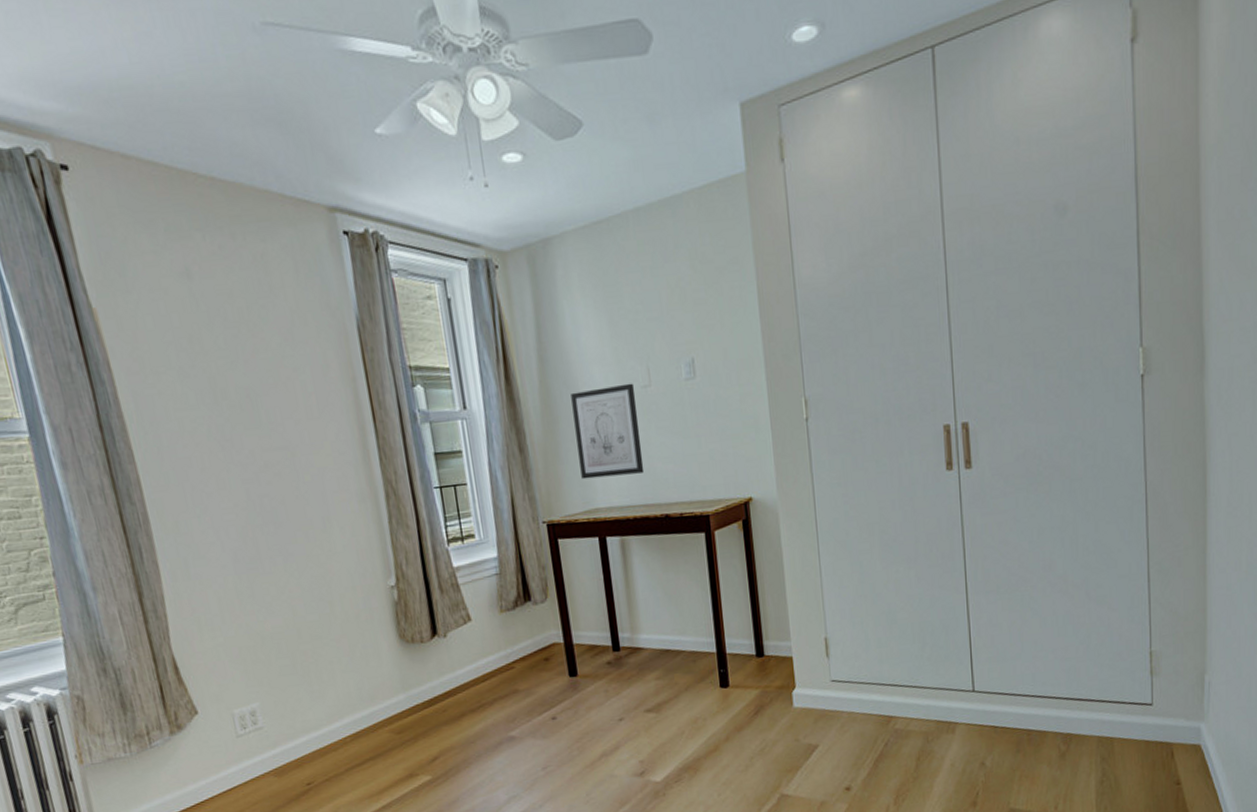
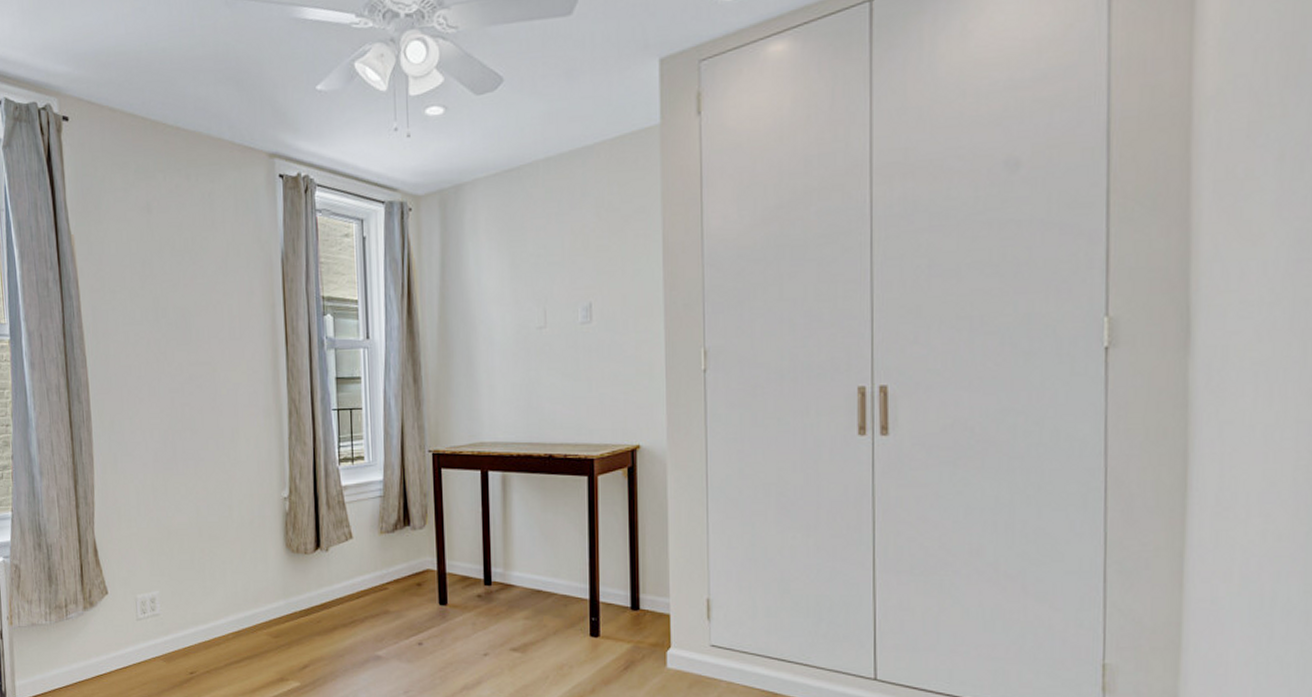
wall art: present [571,383,644,480] -> none [467,323,532,413]

